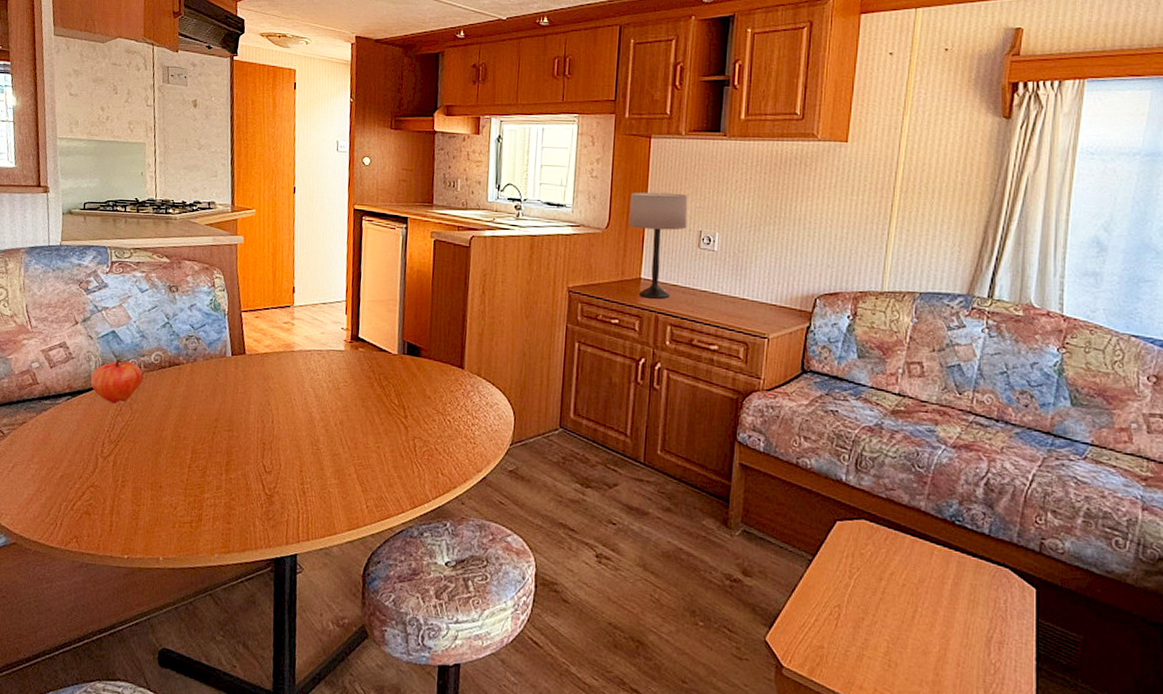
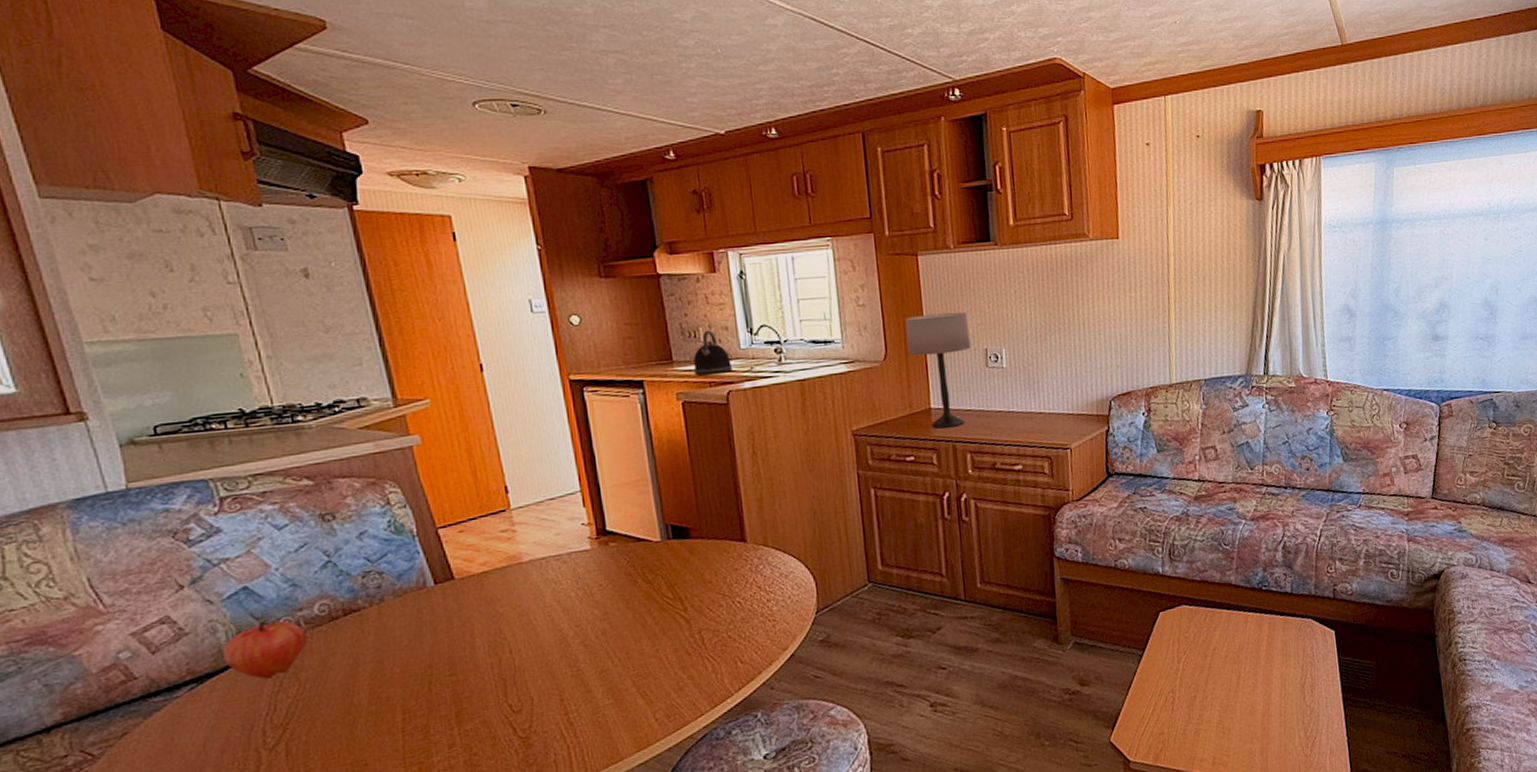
kettle: none [447,182,479,220] -> present [693,330,733,375]

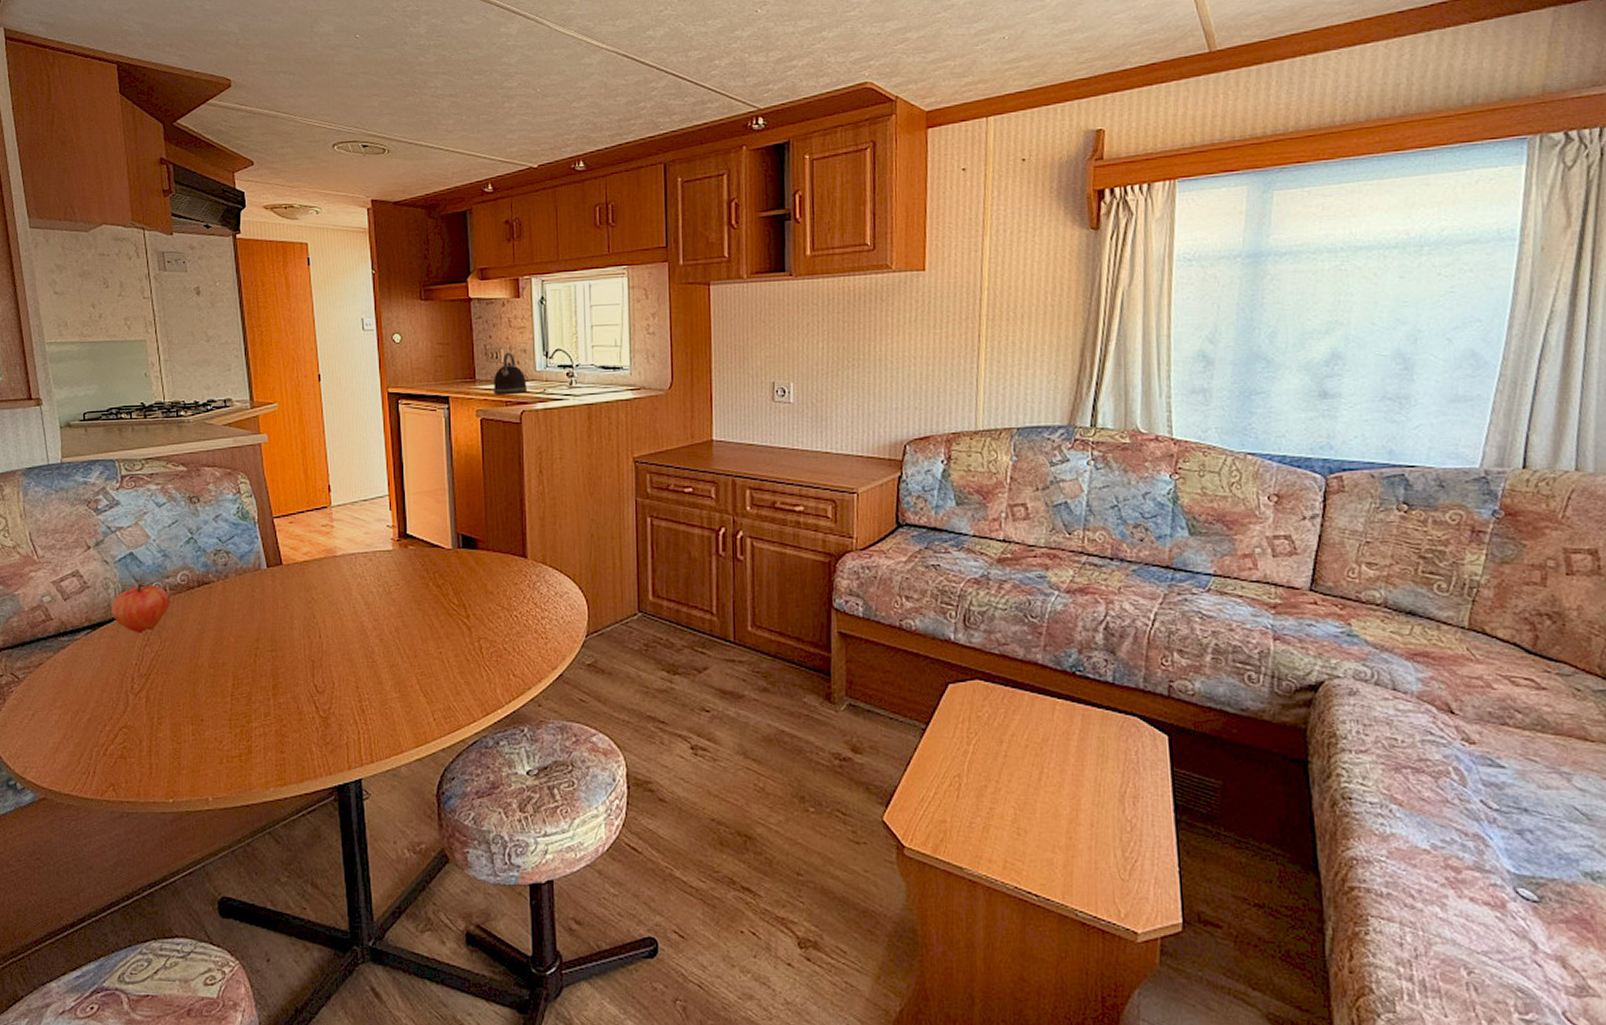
table lamp: present [905,312,971,429] -> none [693,343,758,461]

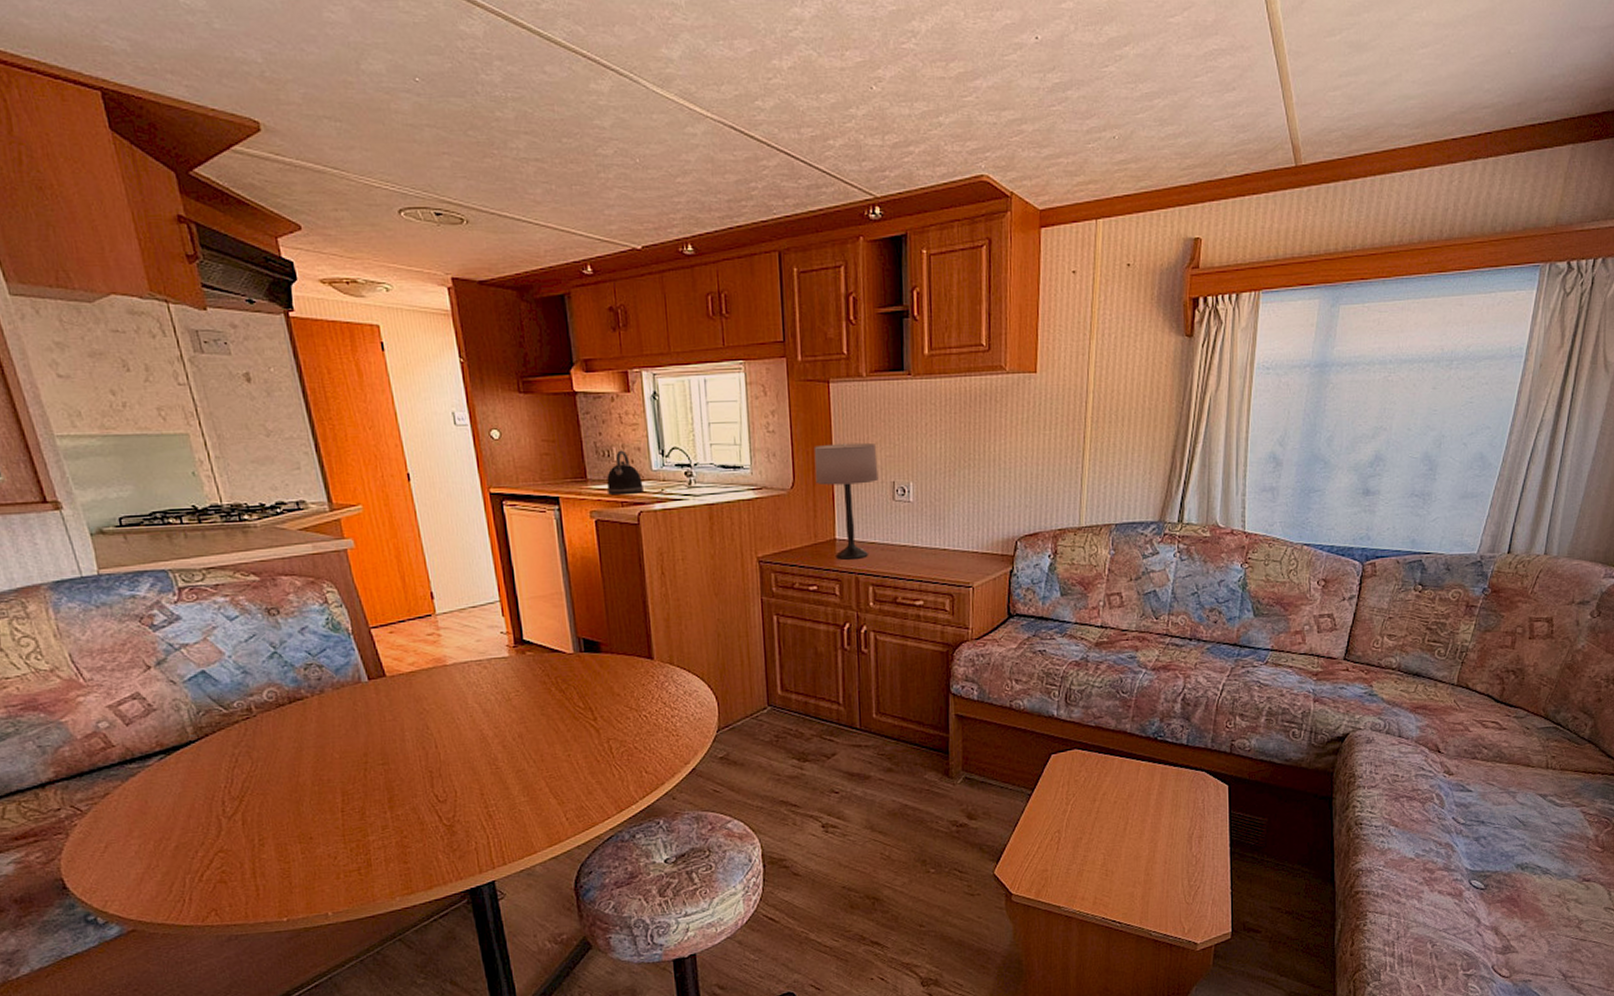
fruit: present [110,581,170,633] -> none [185,701,258,755]
table lamp: none [693,343,758,461] -> present [814,442,879,560]

